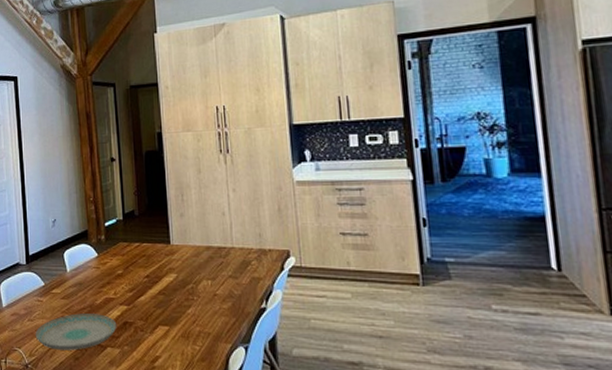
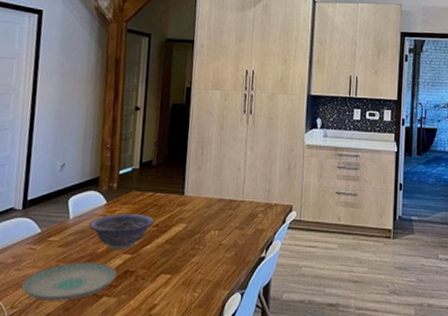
decorative bowl: none [85,264,145,302] -> present [89,213,155,250]

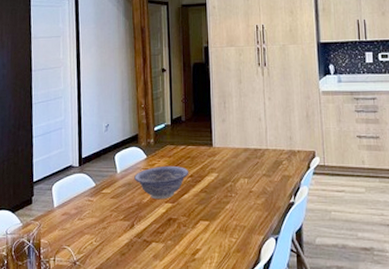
plate: present [21,262,117,301] -> none [84,211,162,247]

